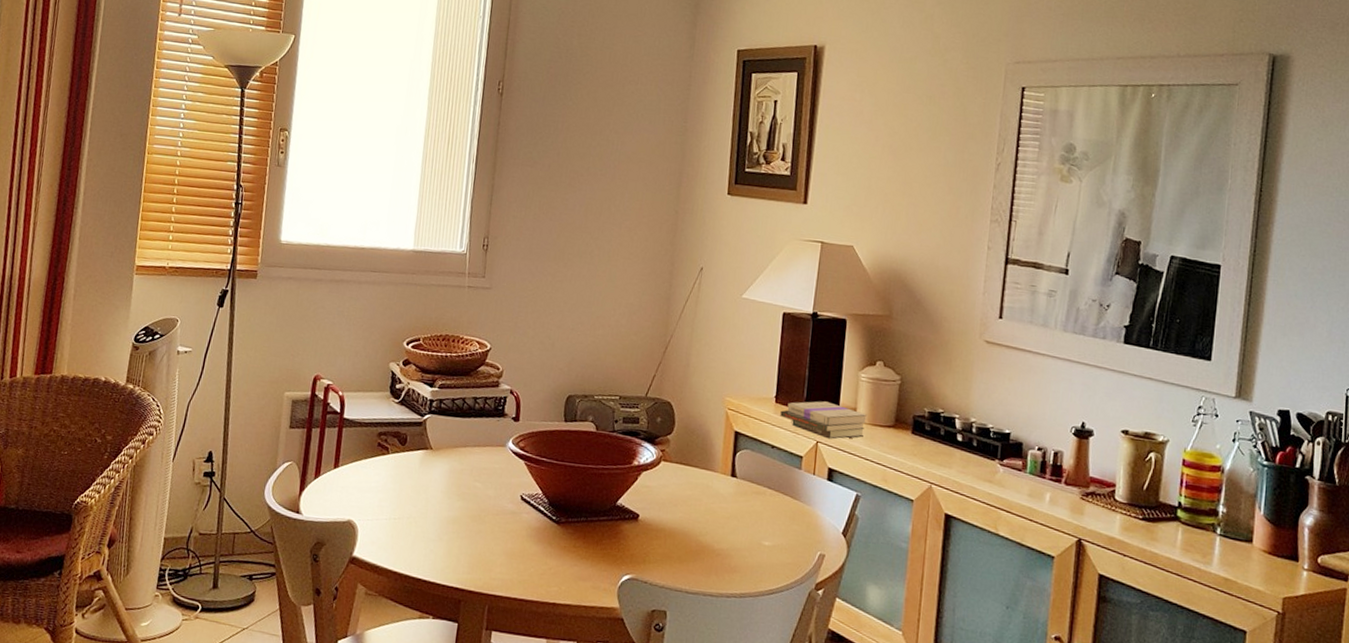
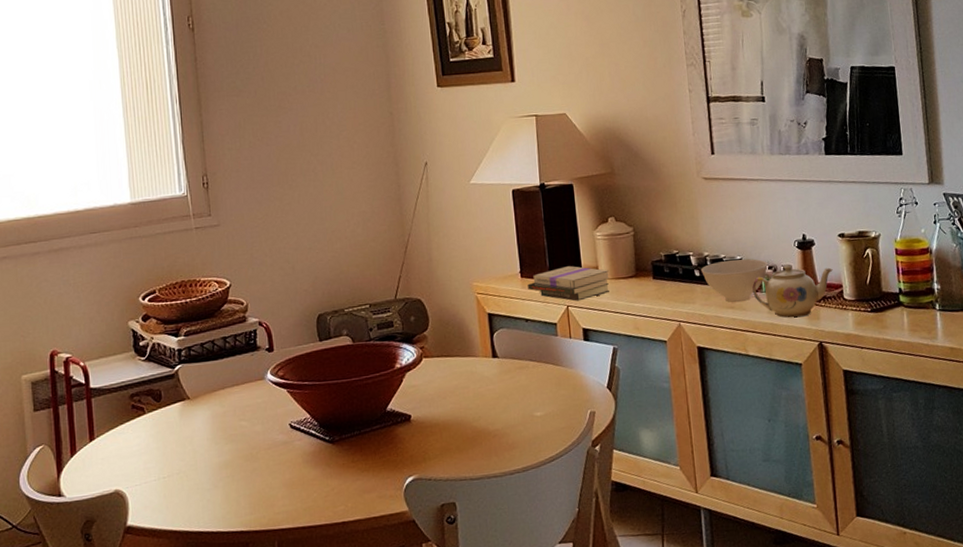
bowl: none [964,431,1038,478] -> present [701,259,768,303]
teapot: none [1016,450,1109,508] -> present [752,265,833,319]

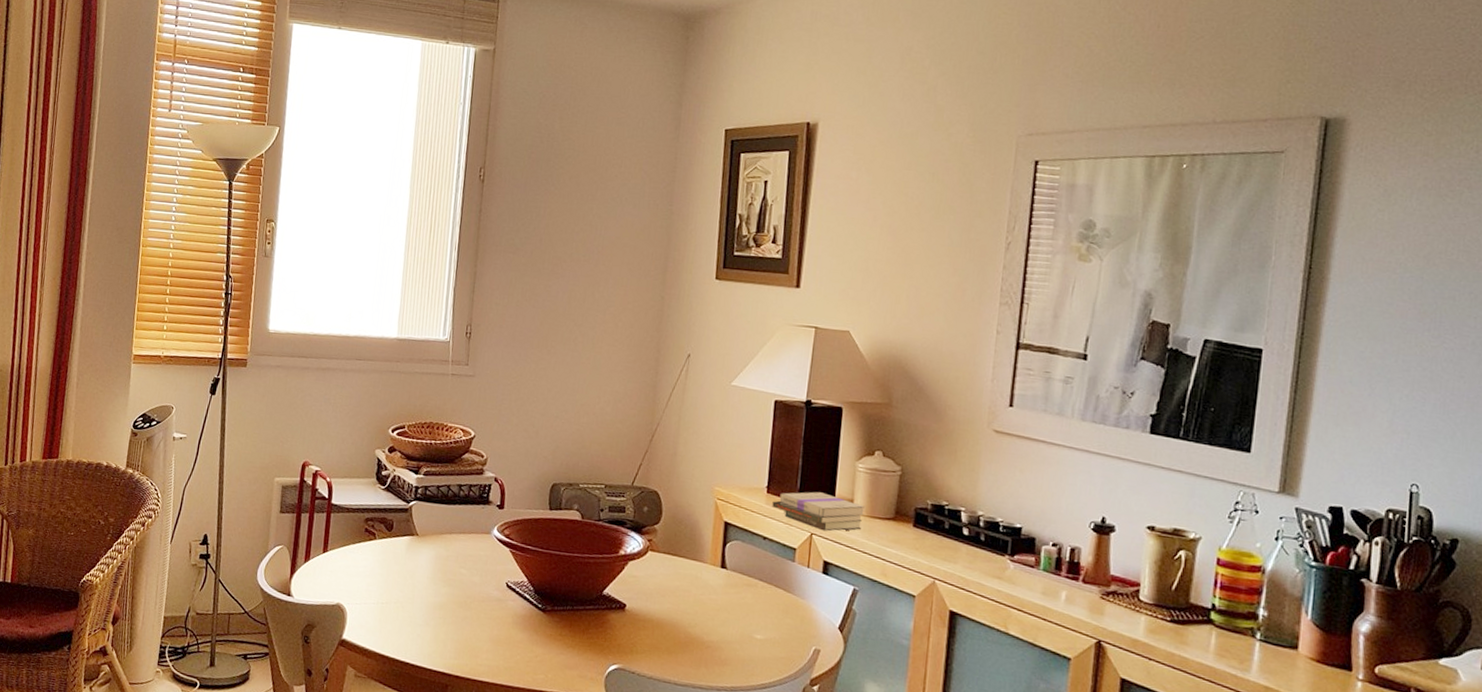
bowl: present [701,259,768,303] -> none [971,524,1052,575]
teapot: present [752,265,833,319] -> none [1027,546,1132,608]

